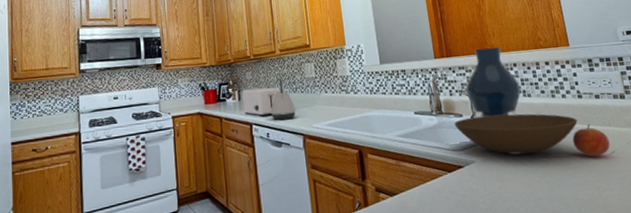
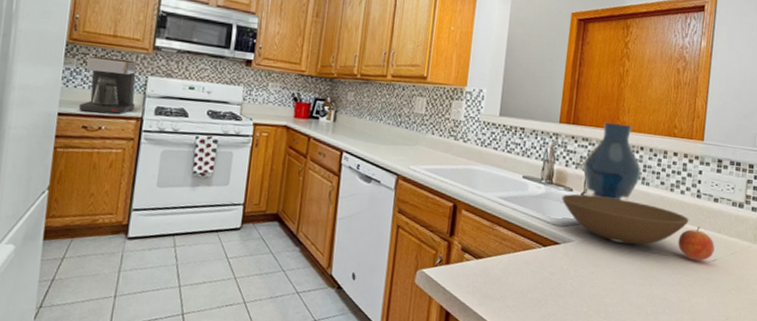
coffee maker: none [27,85,73,137] -> present [79,56,136,114]
toaster: present [242,87,281,117] -> none [337,111,383,146]
kettle: present [270,78,297,121] -> none [366,107,396,155]

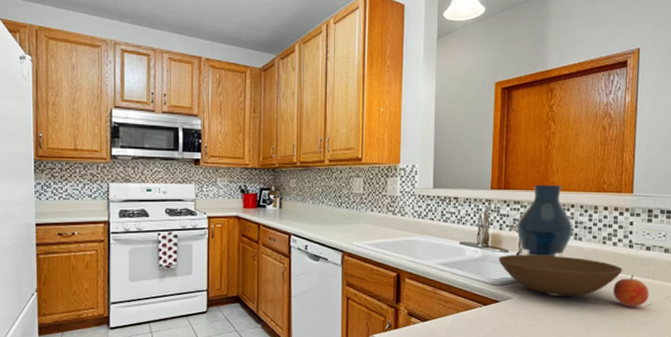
coffee maker: present [79,56,136,114] -> none [53,169,102,220]

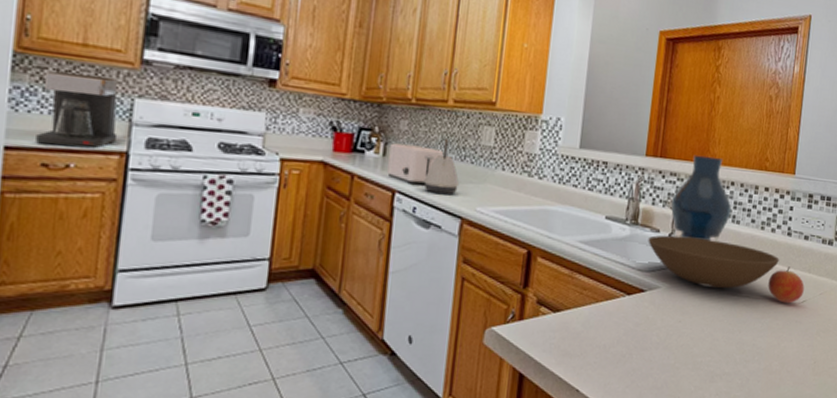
coffee maker: none [53,169,102,220] -> present [36,71,118,148]
toaster: none [284,198,325,228] -> present [387,143,444,185]
kettle: none [311,190,339,234] -> present [424,138,460,195]

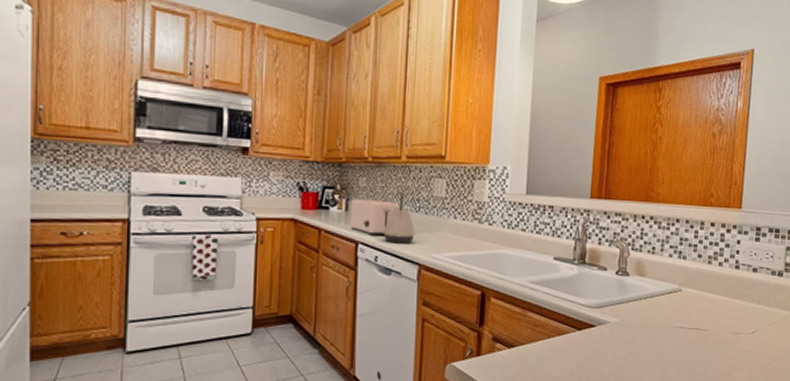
coffee maker: present [36,71,118,148] -> none [55,152,120,217]
bowl: present [648,235,779,288] -> none [596,272,728,321]
vase: present [670,154,732,242] -> none [616,194,678,277]
fruit: present [768,266,805,304] -> none [717,298,754,334]

